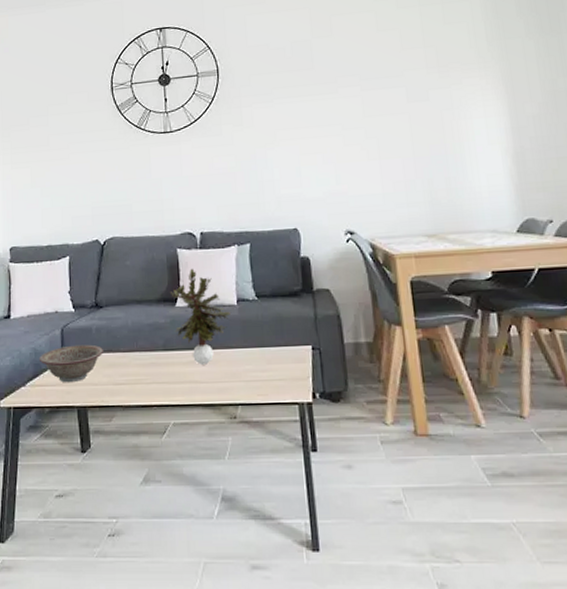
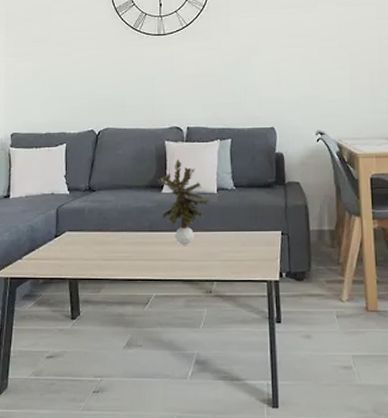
decorative bowl: present [38,344,103,383] -> none [35,224,94,258]

